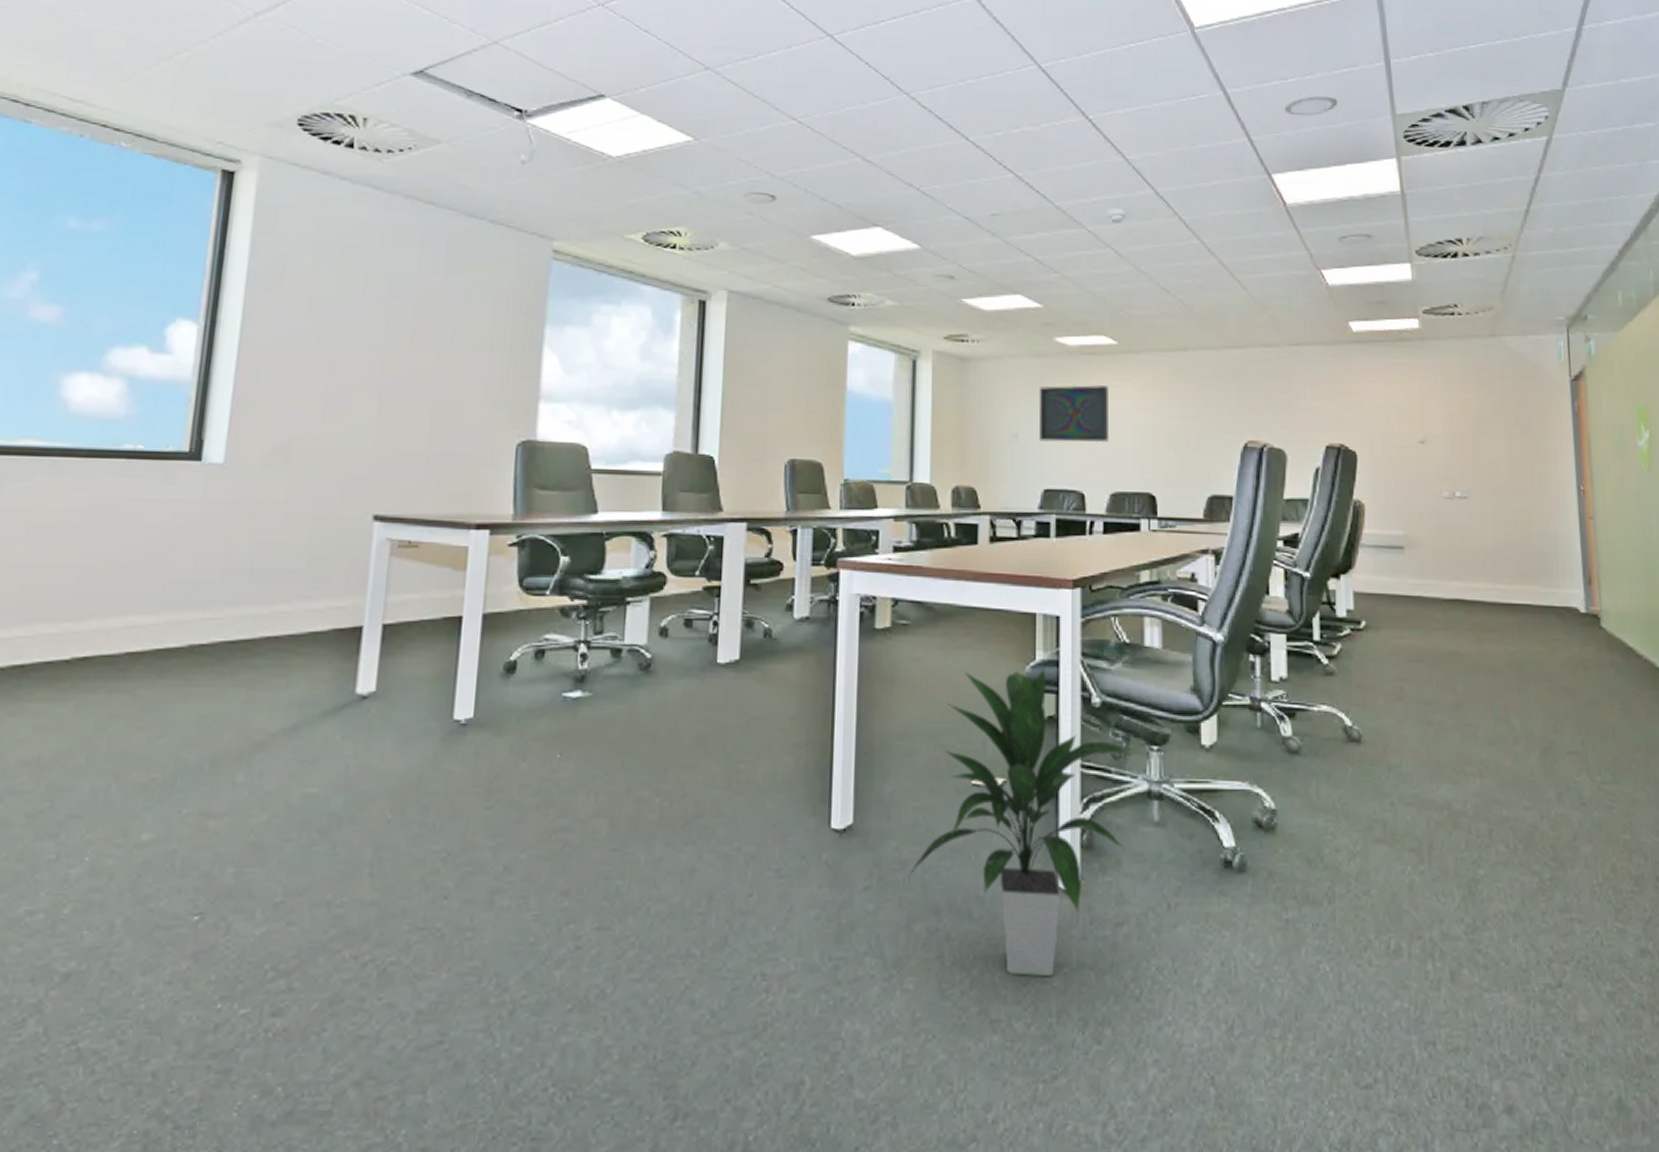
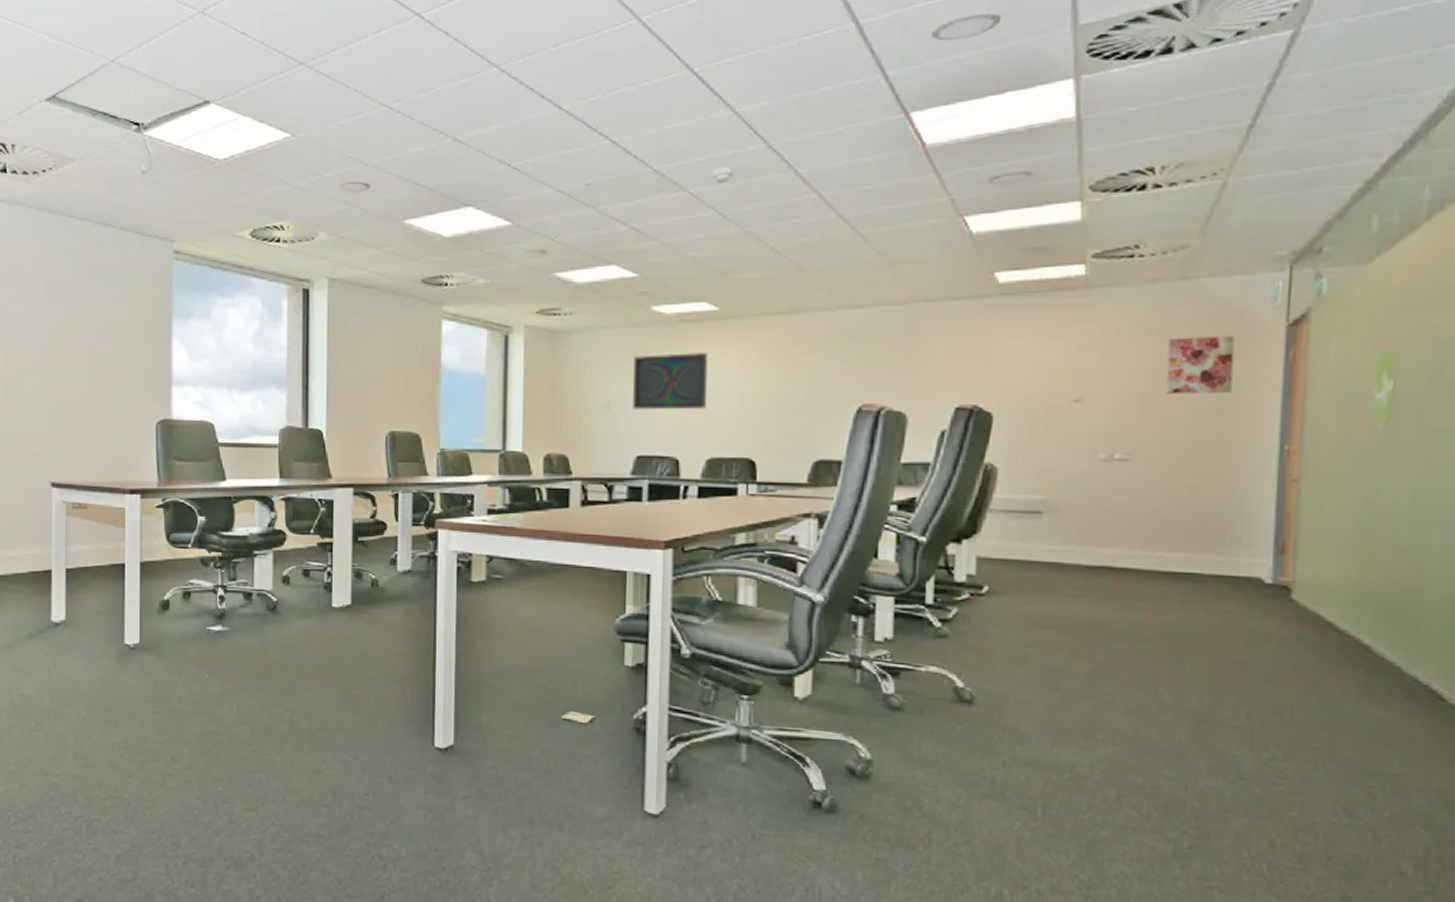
indoor plant: present [908,668,1134,977] -> none [503,621,724,884]
wall art: none [1486,387,1537,439] -> present [1165,335,1235,394]

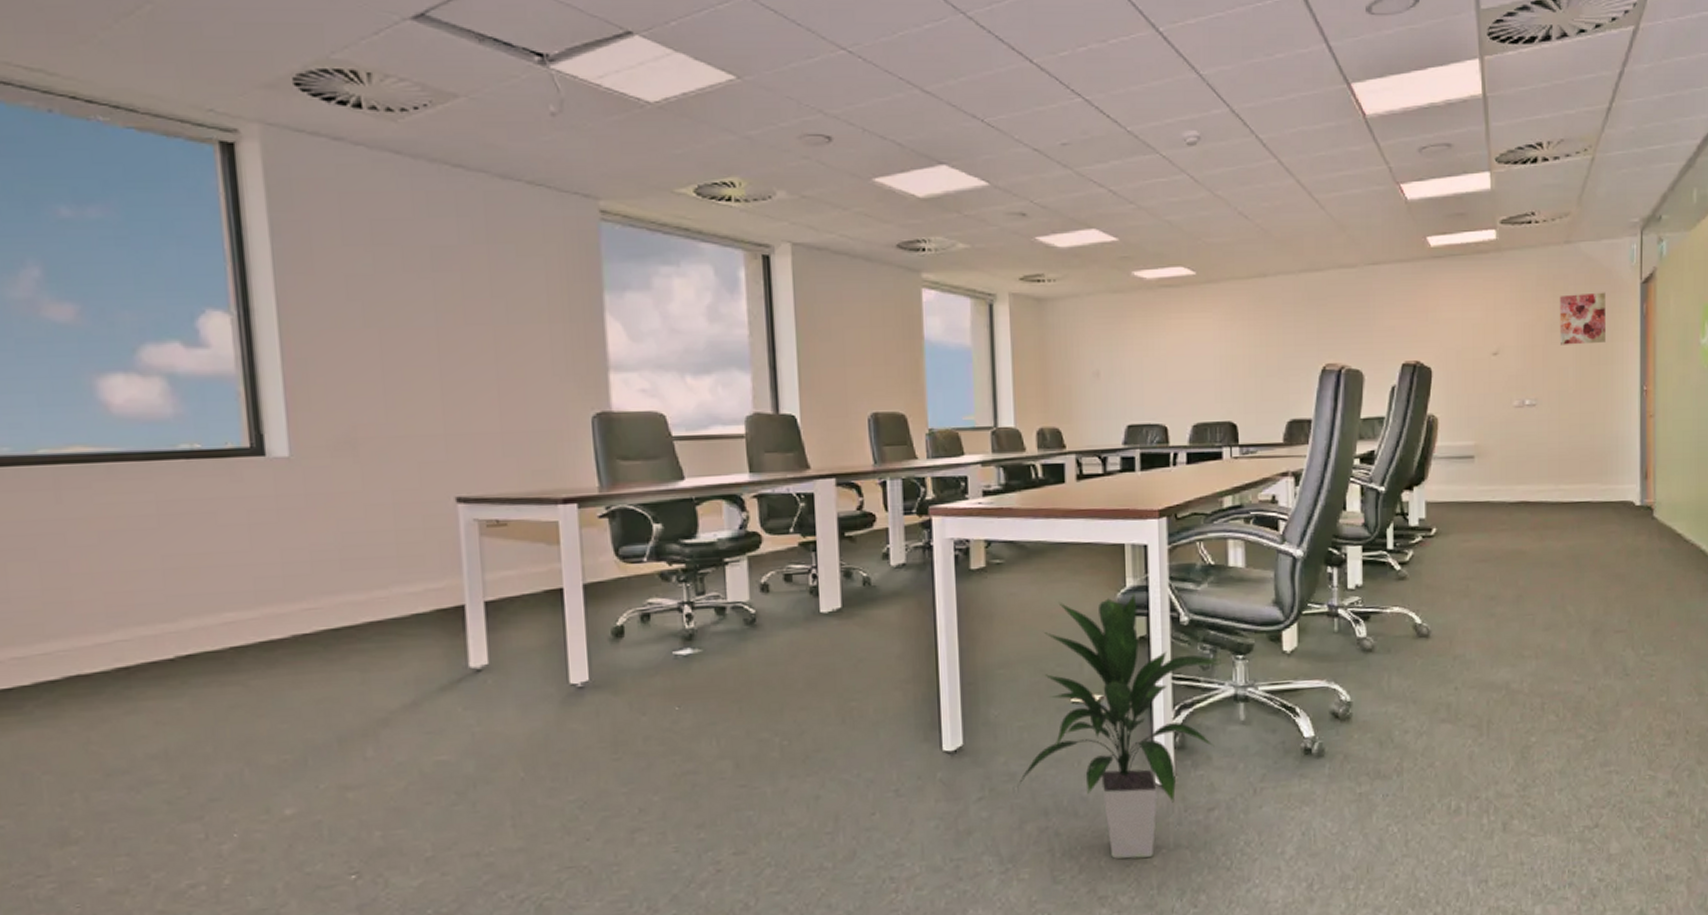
indoor plant: none [503,621,724,884] -> present [1017,593,1221,859]
television: present [632,353,707,410] -> none [1118,318,1189,378]

